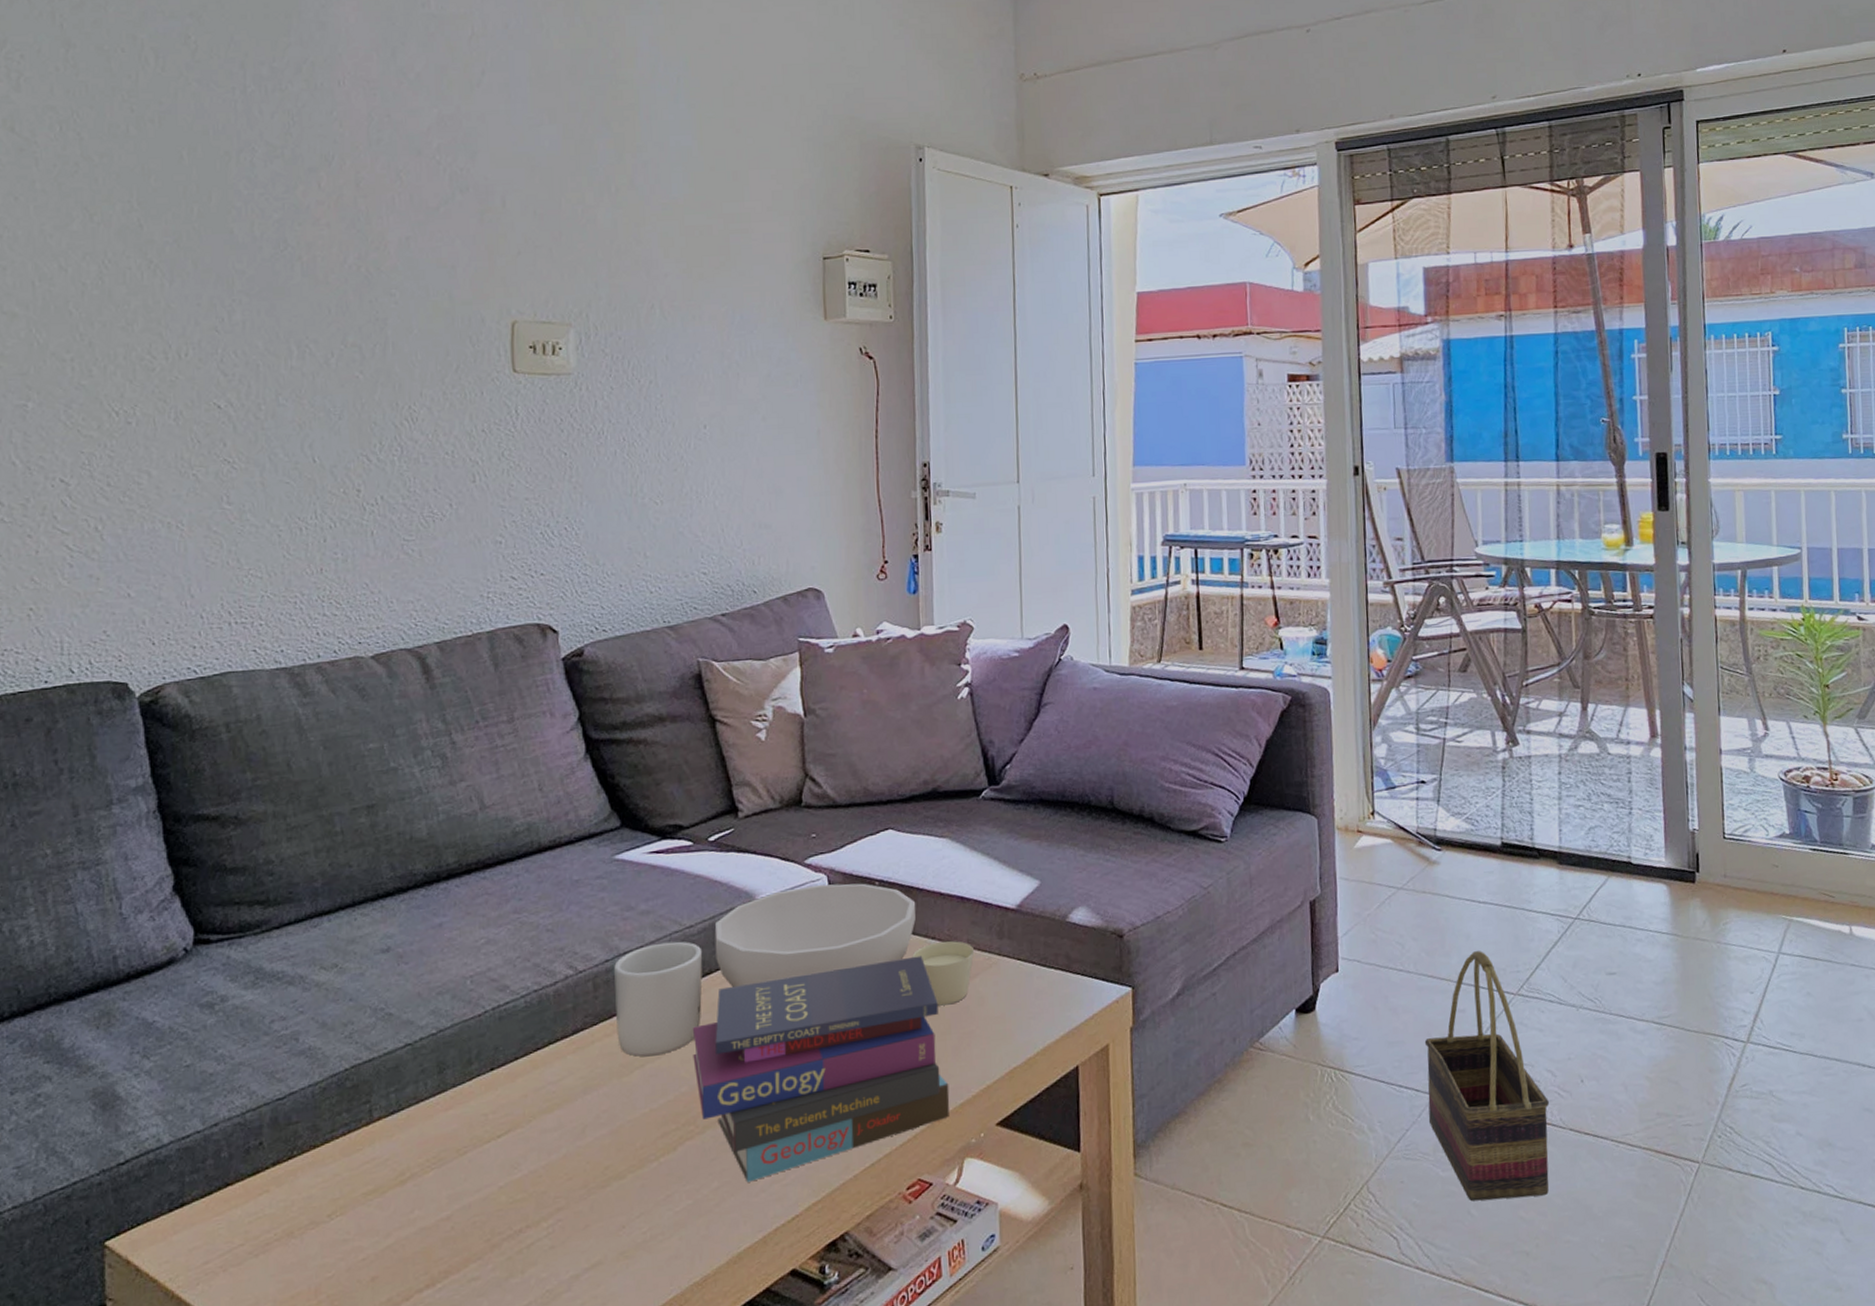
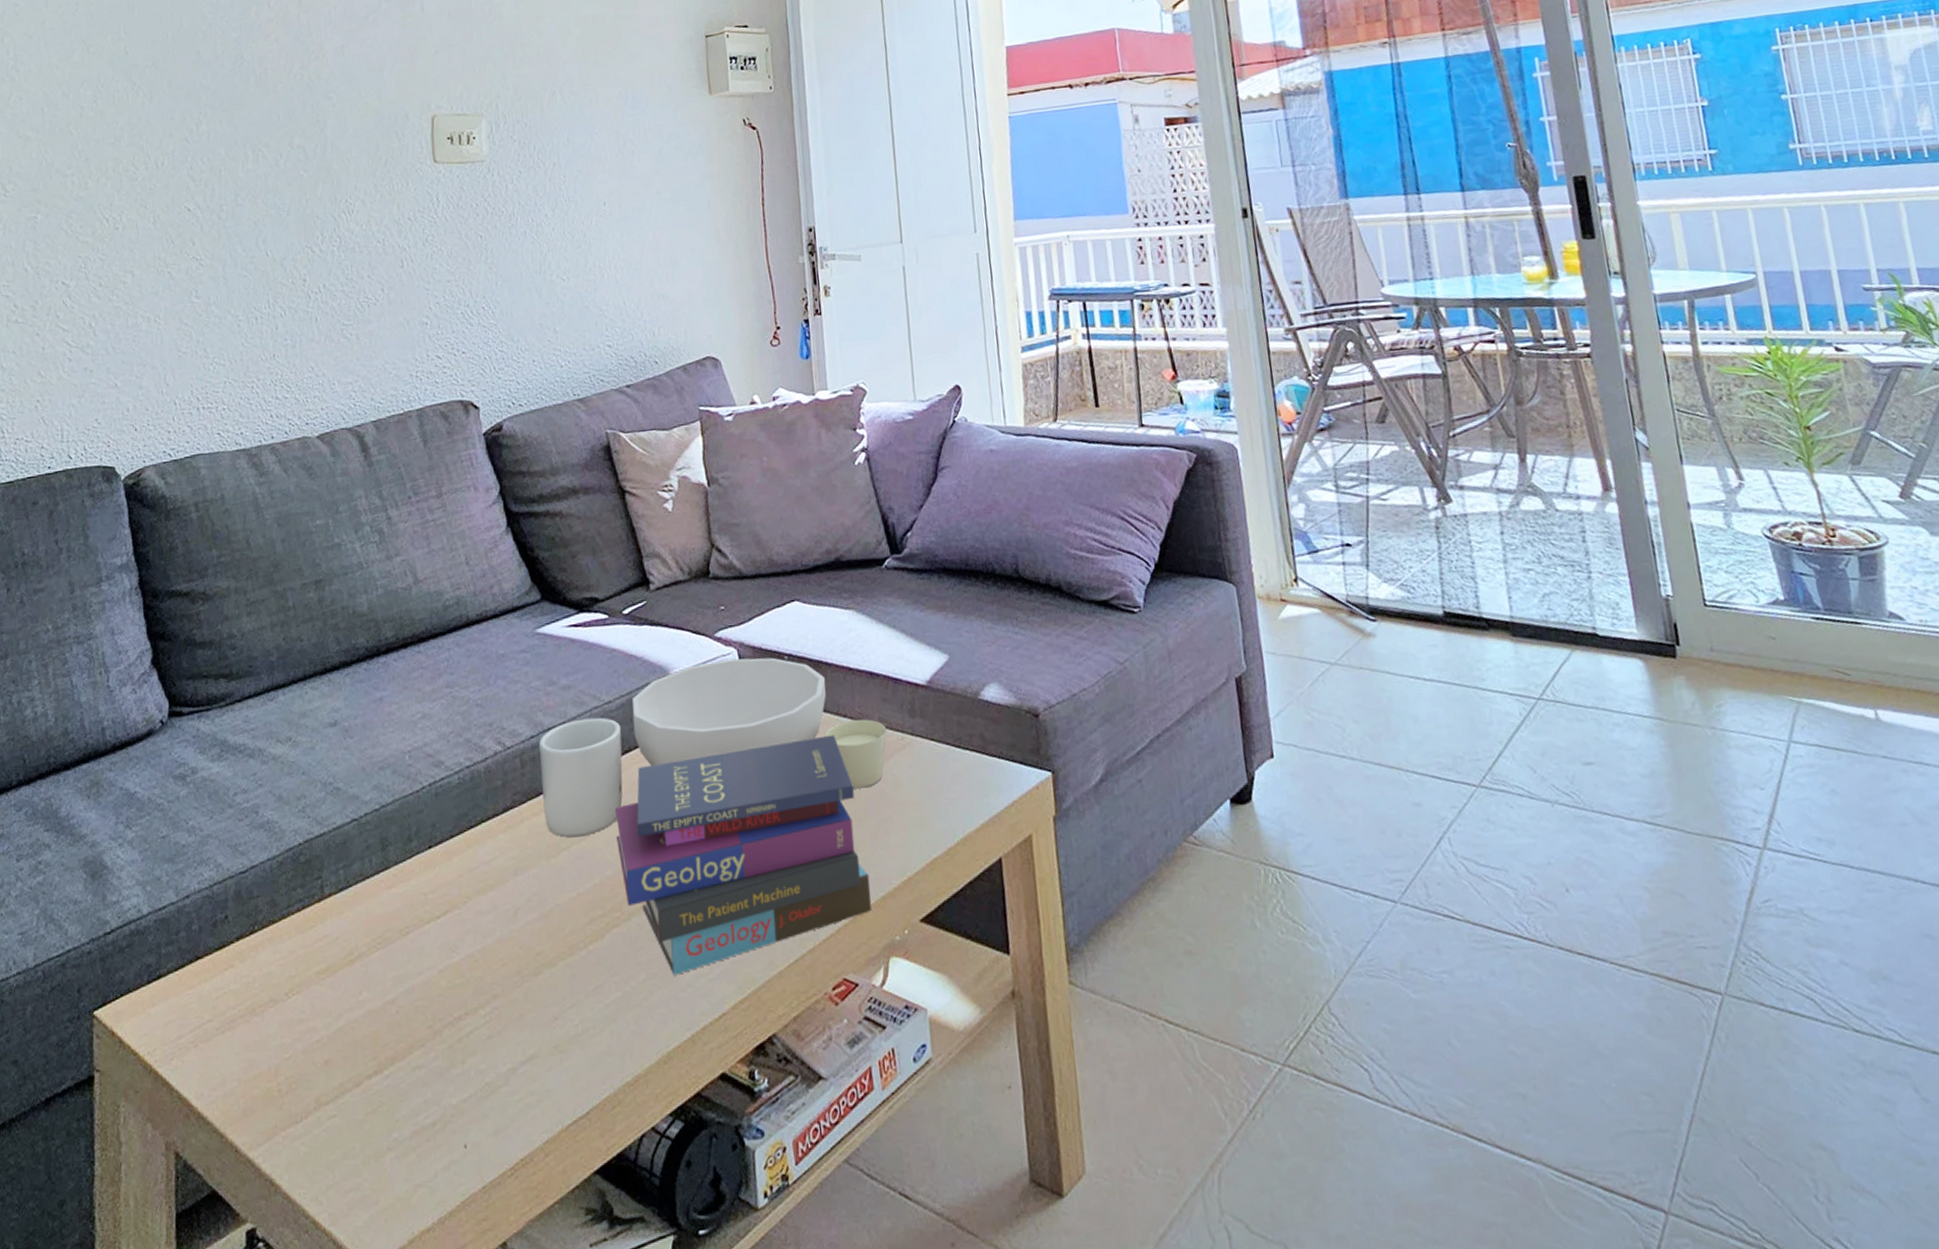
basket: present [1424,951,1549,1202] -> none [1378,735,1542,1030]

